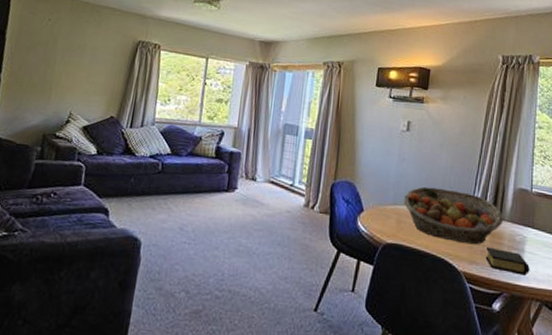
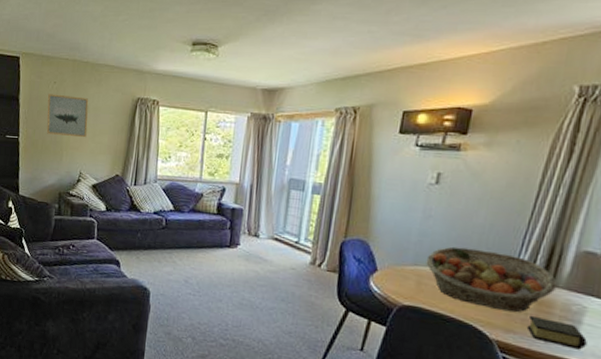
wall art: none [34,30,86,76] -> present [46,94,89,137]

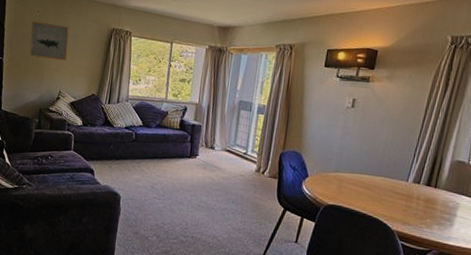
fruit basket: present [426,246,556,313] -> none [345,157,438,209]
book: present [526,315,587,350] -> none [418,210,460,237]

